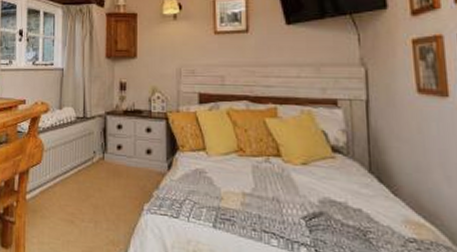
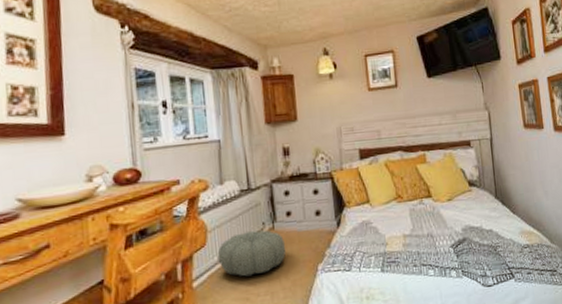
pouf: none [50,157,114,201] -> present [217,230,286,277]

